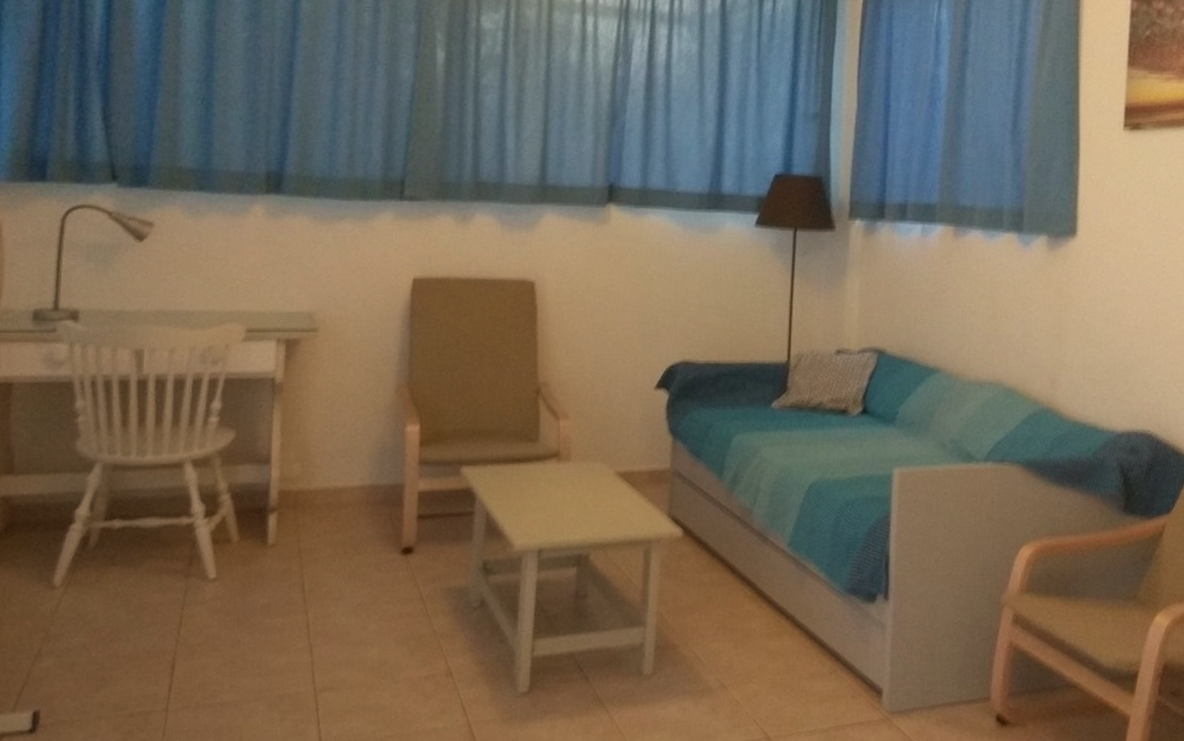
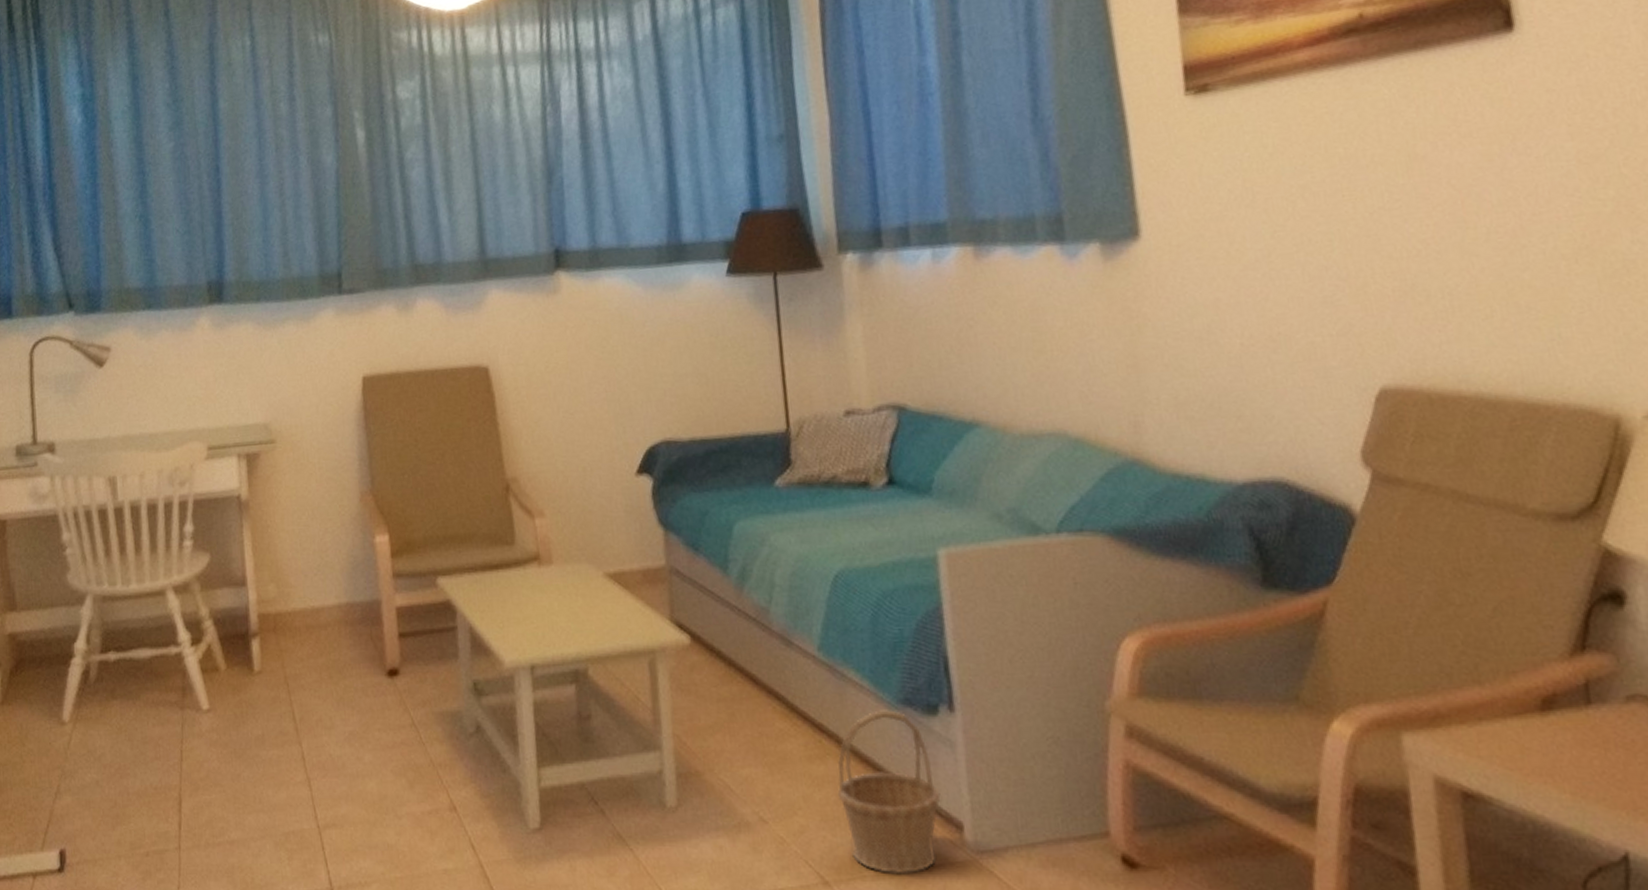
basket: none [787,597,868,730] -> present [837,710,941,873]

